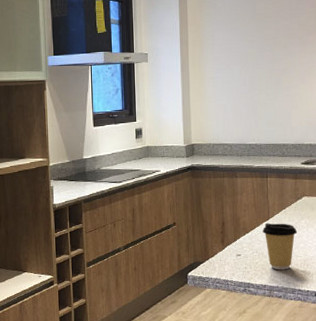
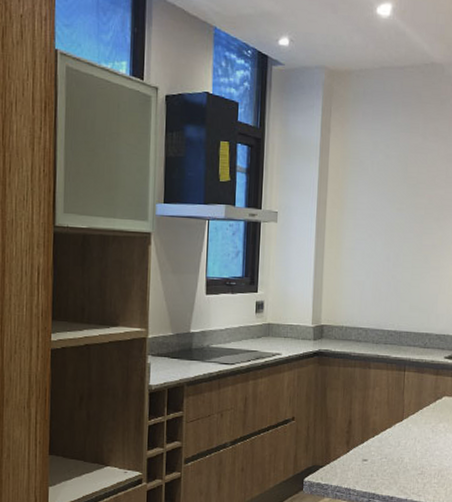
coffee cup: present [263,222,298,270] -> none [394,424,434,480]

